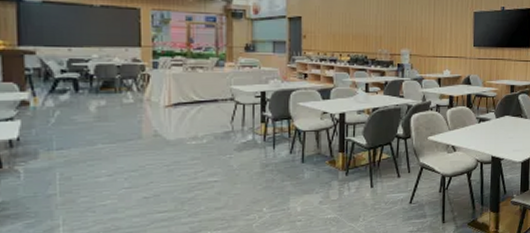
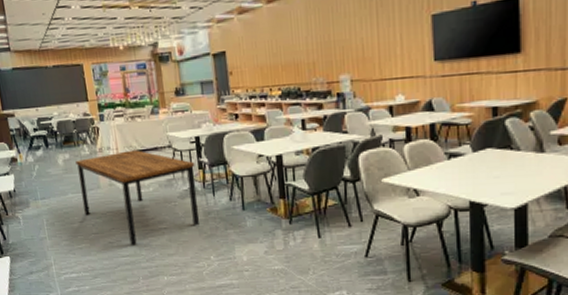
dining table: none [111,95,258,201] -> present [73,145,199,247]

